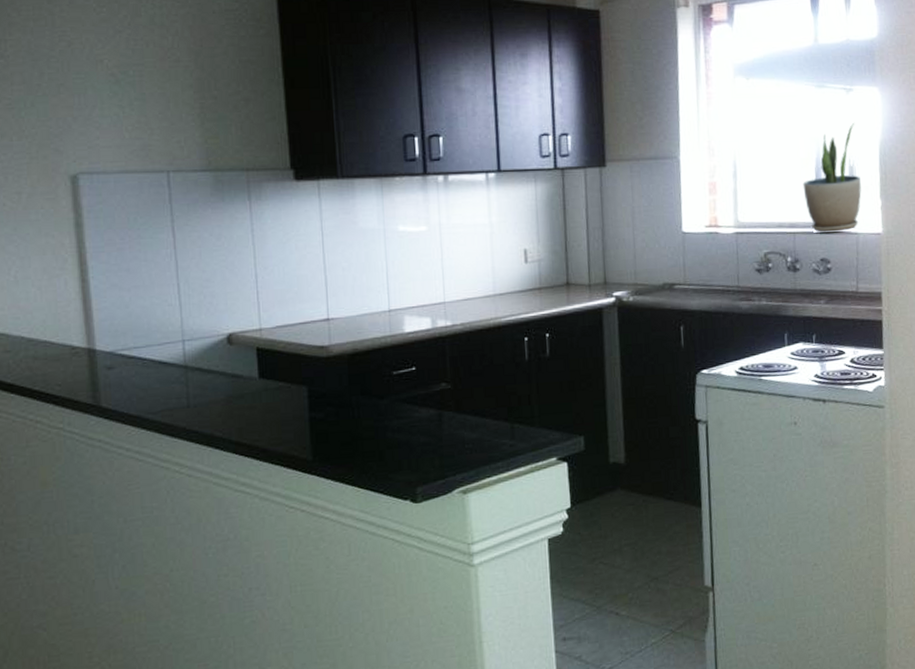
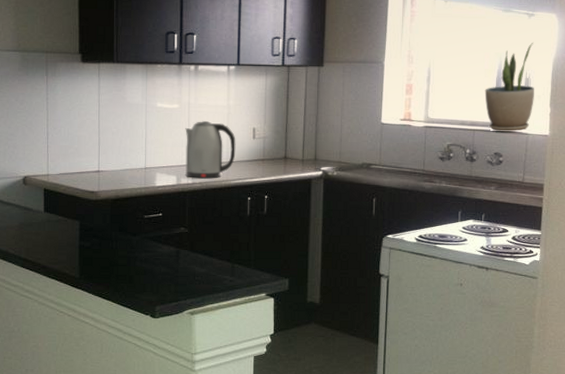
kettle: none [437,245,505,319] -> present [185,121,236,179]

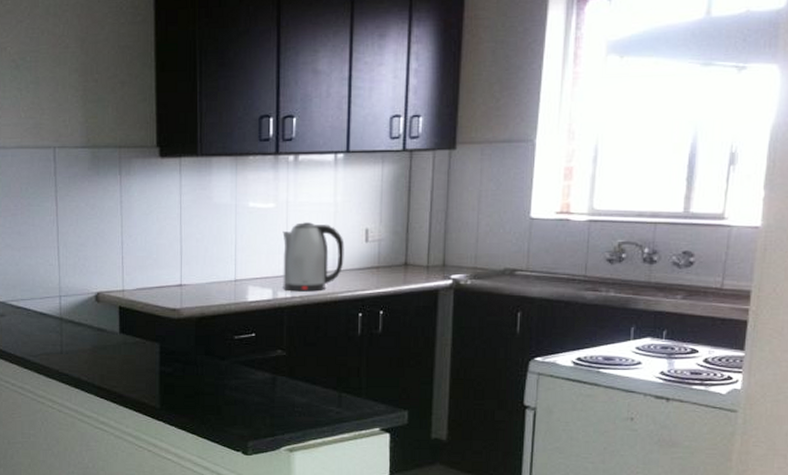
potted plant: present [484,43,534,132] -> none [672,105,744,225]

